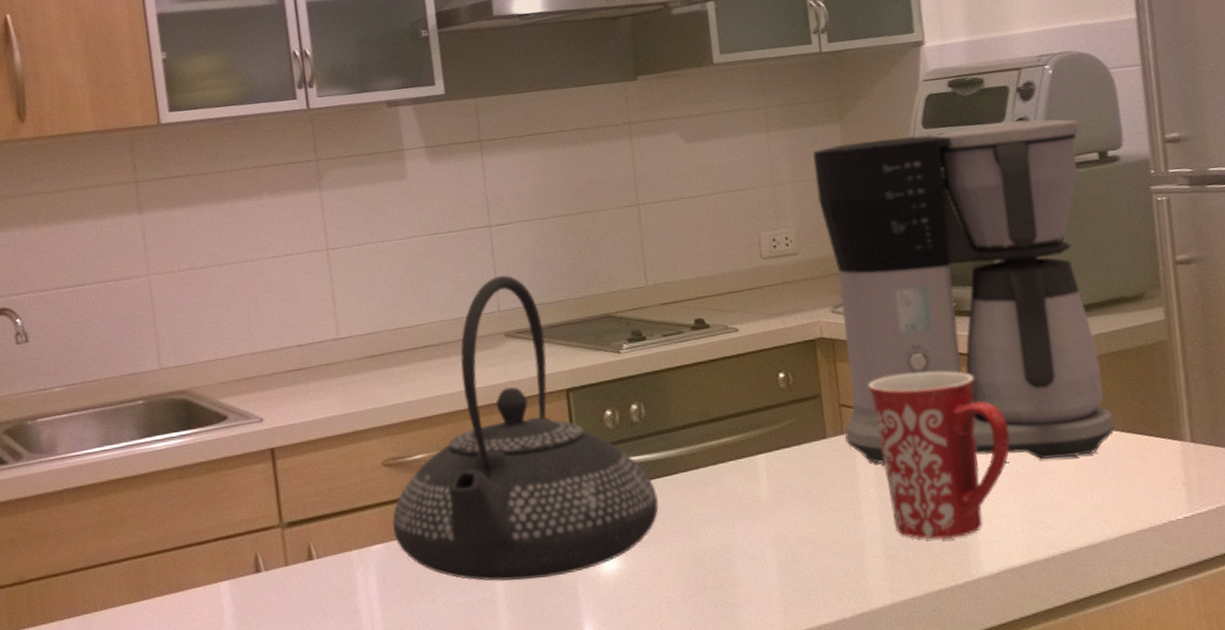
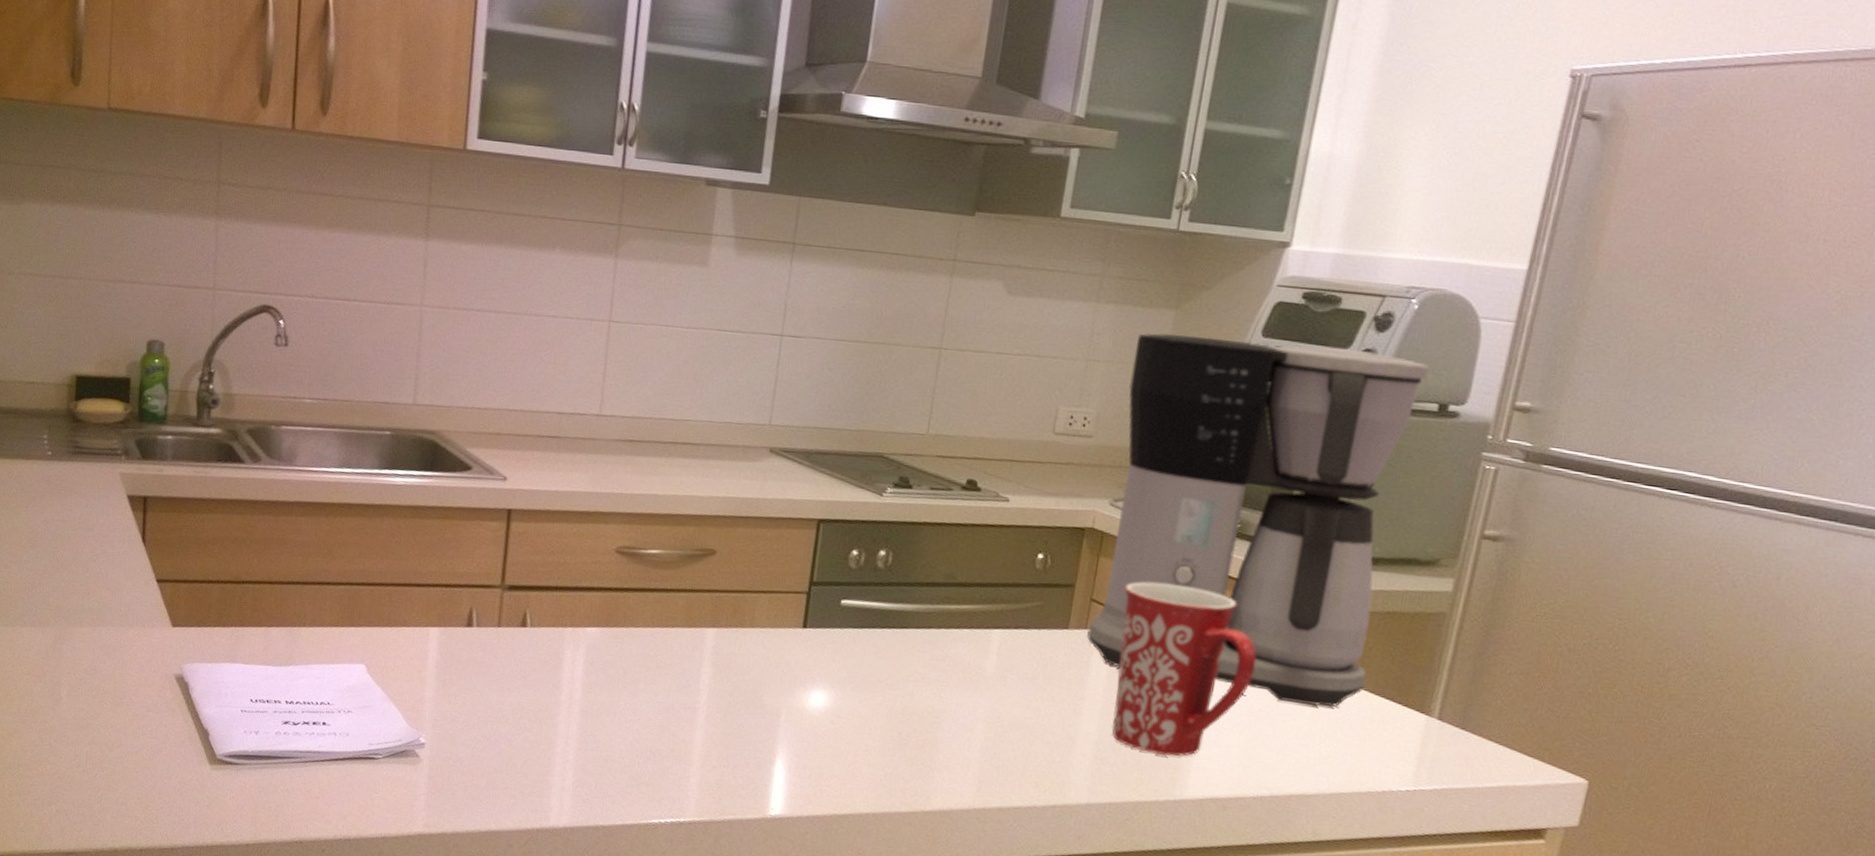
teapot: present [392,275,659,582] -> none [611,389,883,701]

